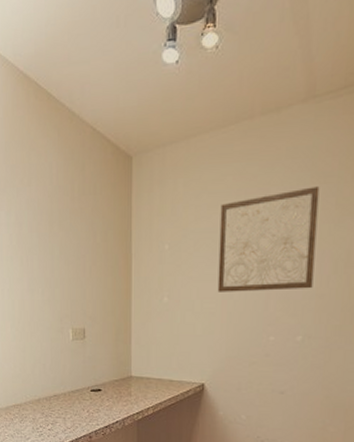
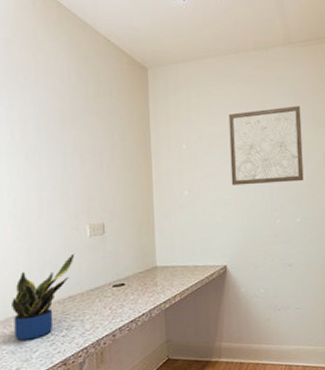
potted plant: none [11,355,60,428] -> present [12,253,75,341]

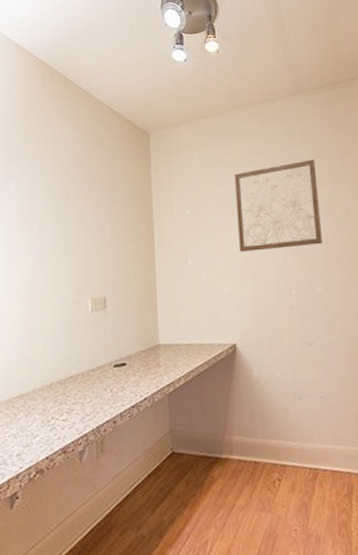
potted plant: present [12,253,75,341] -> none [15,329,77,424]

